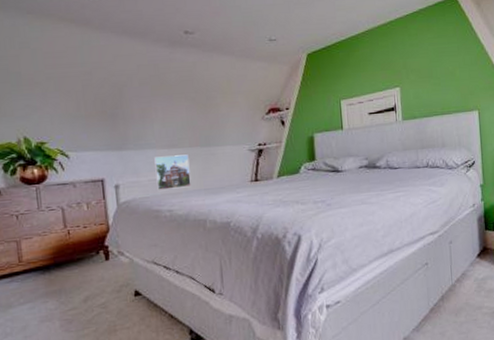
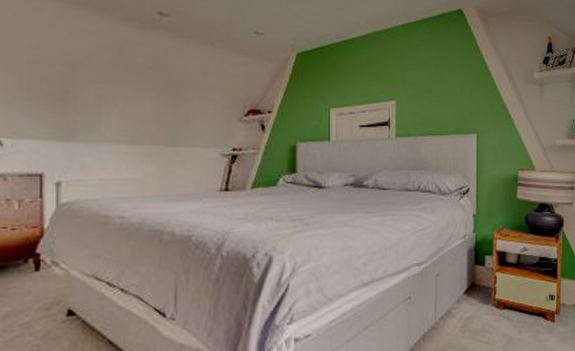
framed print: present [154,154,191,190] -> none [108,153,149,192]

